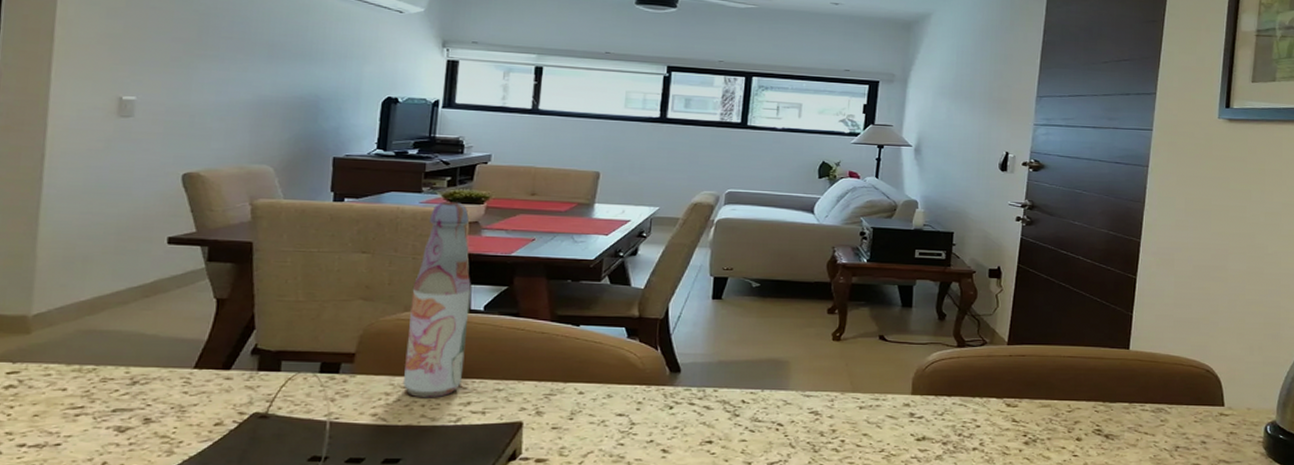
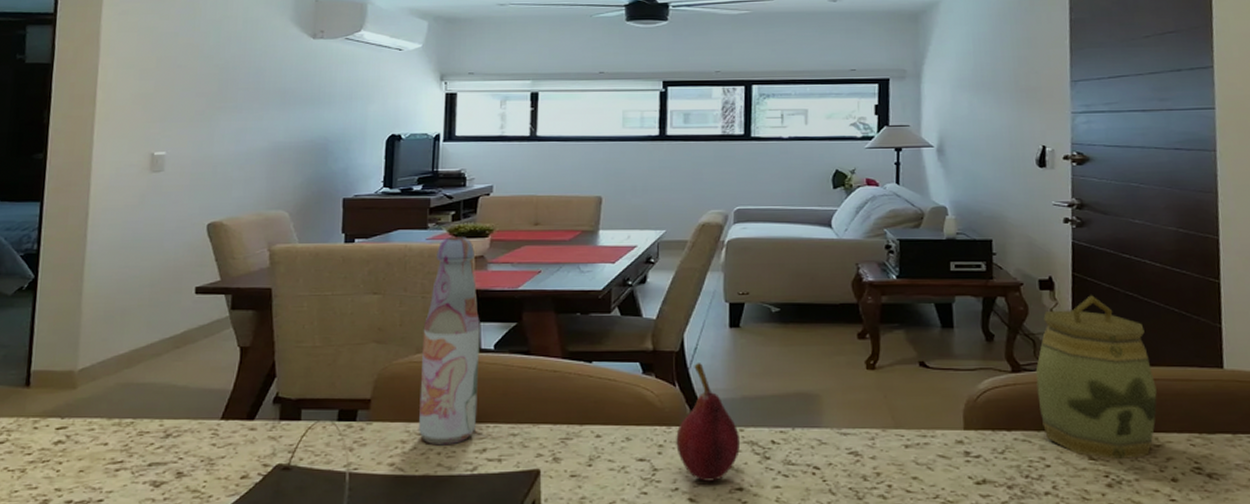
fruit: none [654,330,714,435] -> present [676,363,741,482]
jar: none [976,284,1074,423] -> present [1035,295,1157,460]

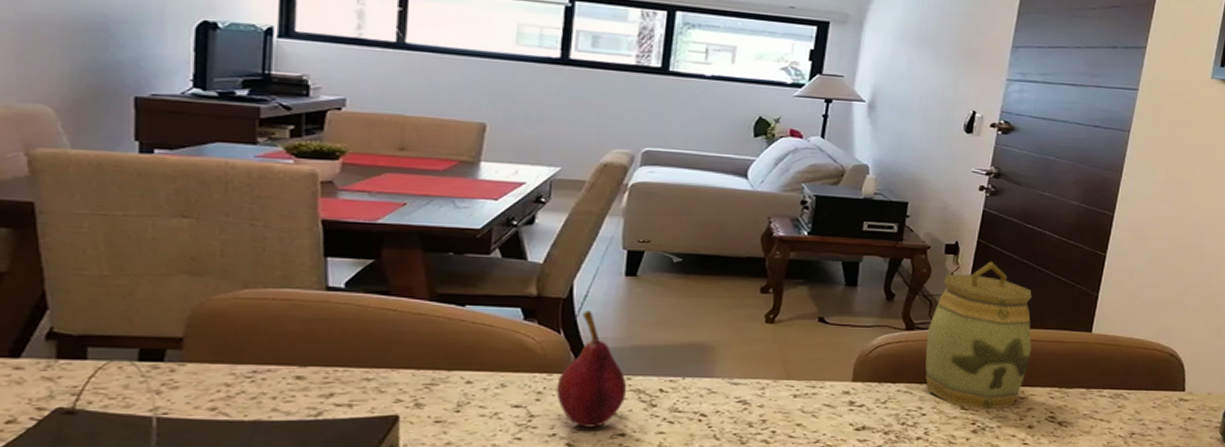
bottle: present [419,237,480,446] -> none [248,156,327,390]

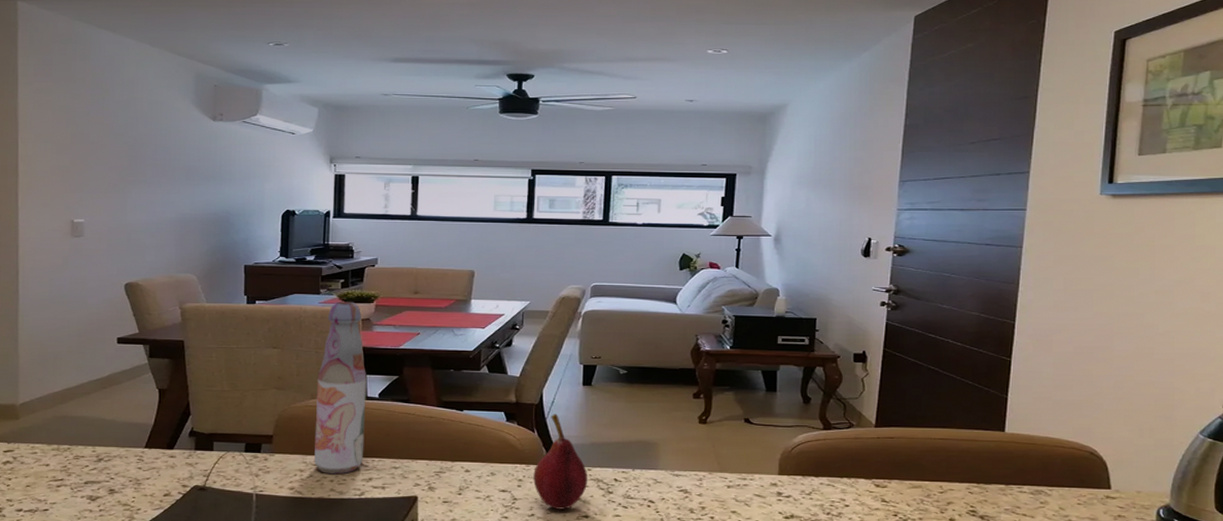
bottle: none [248,156,327,390] -> present [314,301,366,475]
jar: present [925,261,1032,410] -> none [843,368,945,503]

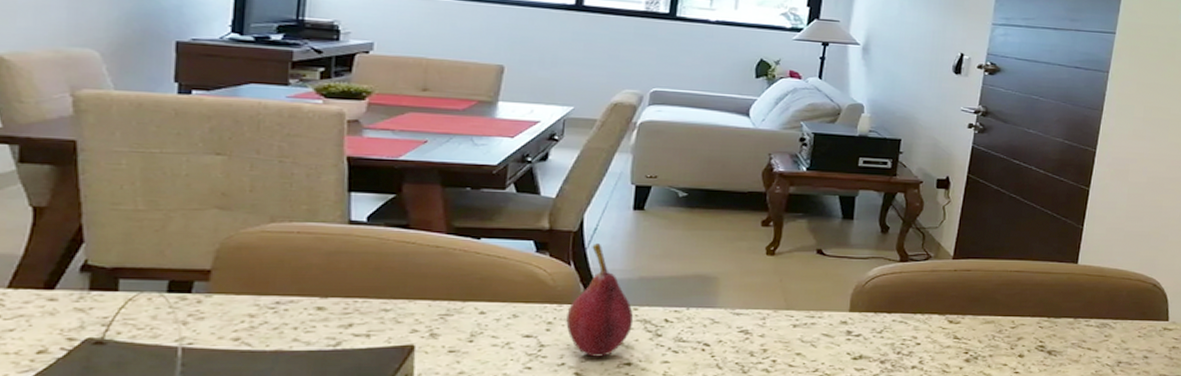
bottle: present [314,301,366,475] -> none [271,96,351,320]

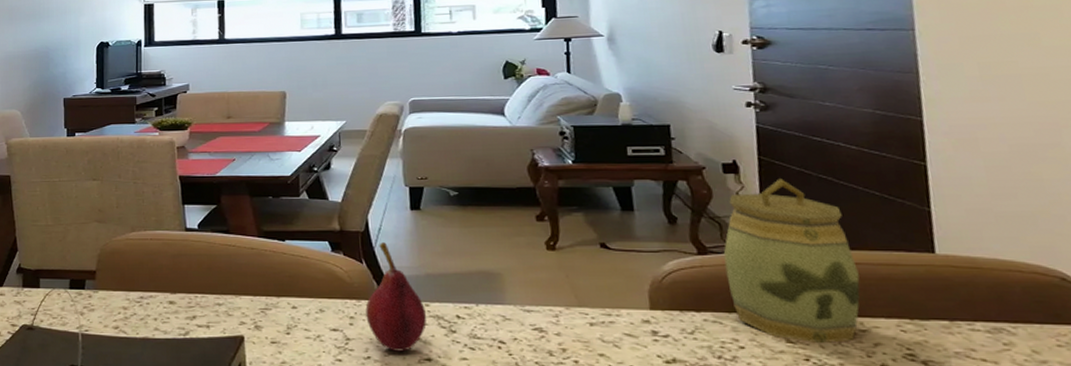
jar: none [919,195,1021,339] -> present [723,178,860,344]

